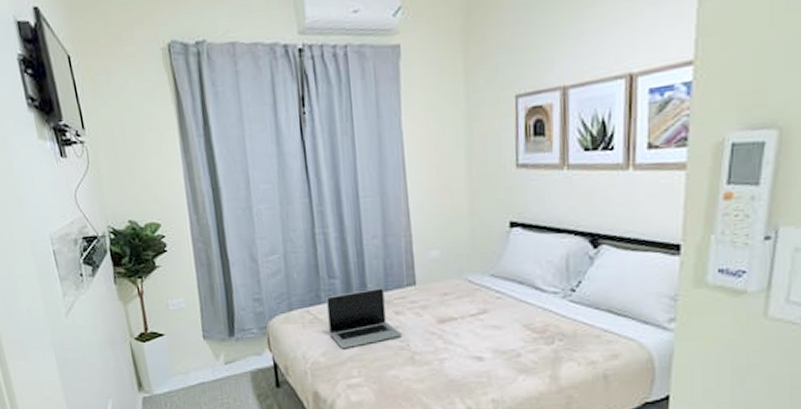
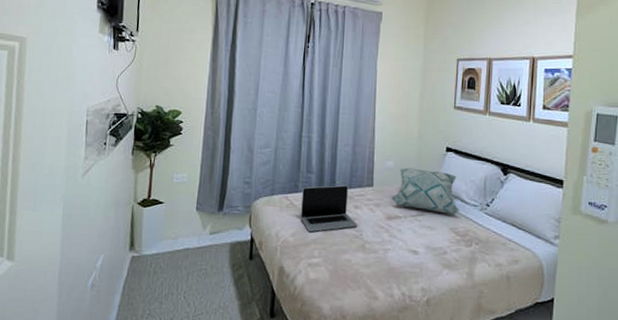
decorative pillow: none [440,255,536,308] -> present [391,167,460,214]

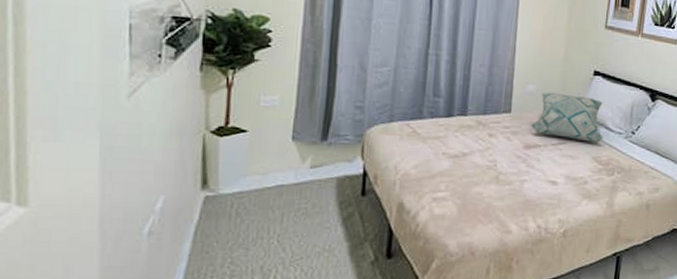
laptop: present [300,184,358,232] -> none [424,110,492,164]

